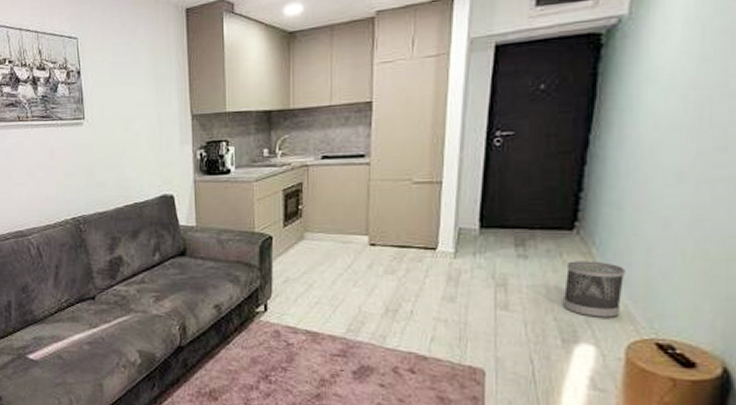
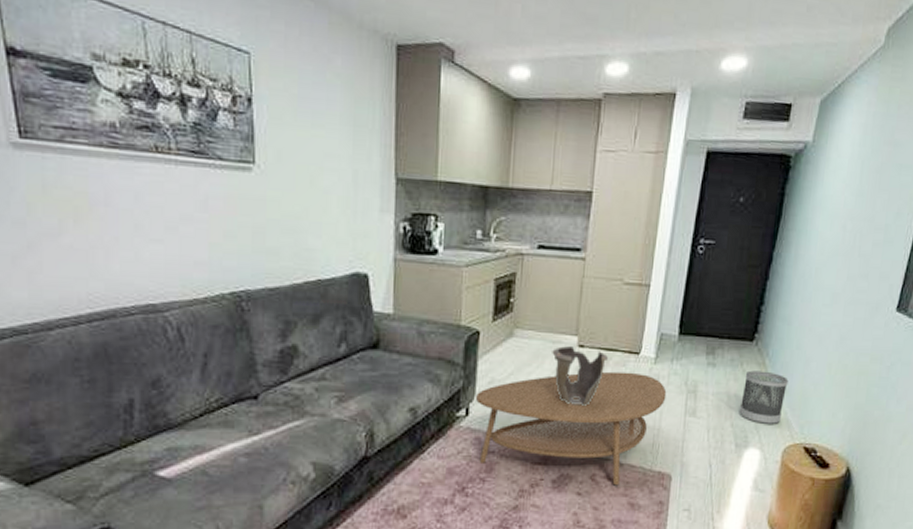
coffee table: none [273,267,471,379] -> present [476,371,667,486]
decorative bowl: none [343,246,403,301] -> present [552,346,609,406]

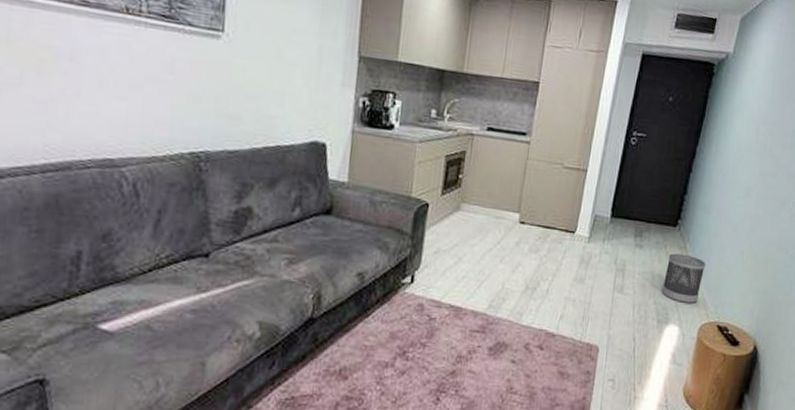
coffee table: present [476,371,667,486] -> none [421,247,598,355]
decorative bowl: present [552,346,609,406] -> none [495,222,547,279]

